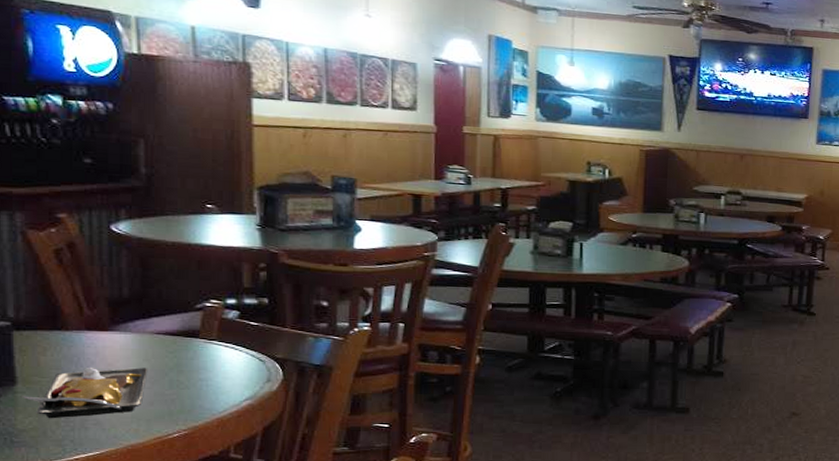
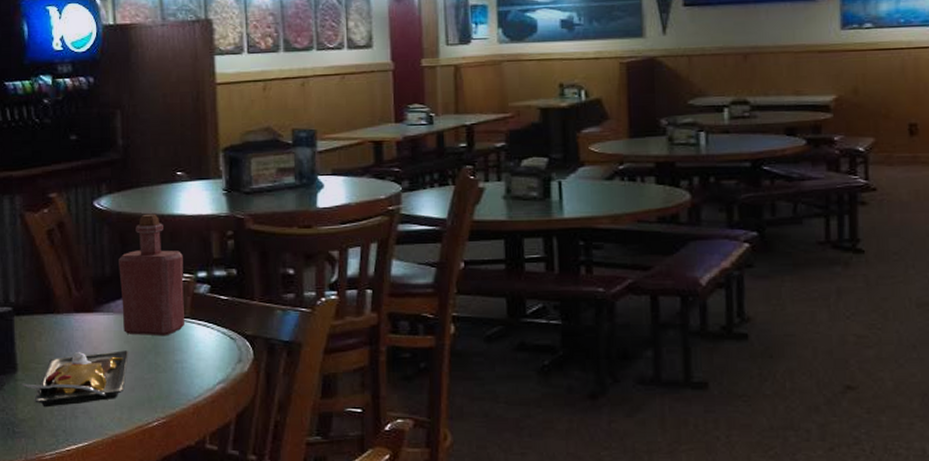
bottle: none [138,241,211,356] -> present [119,213,184,336]

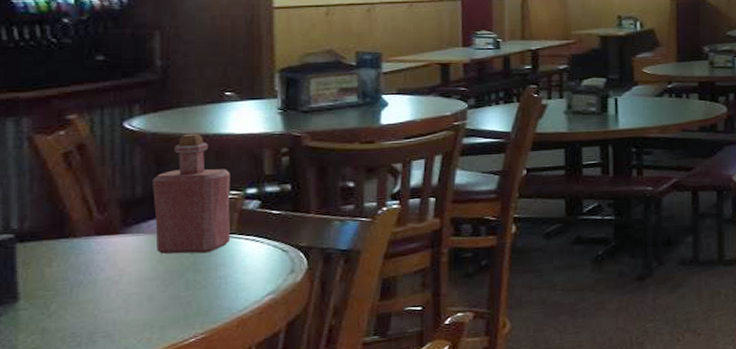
plate: present [20,350,129,408] -> none [22,270,162,336]

